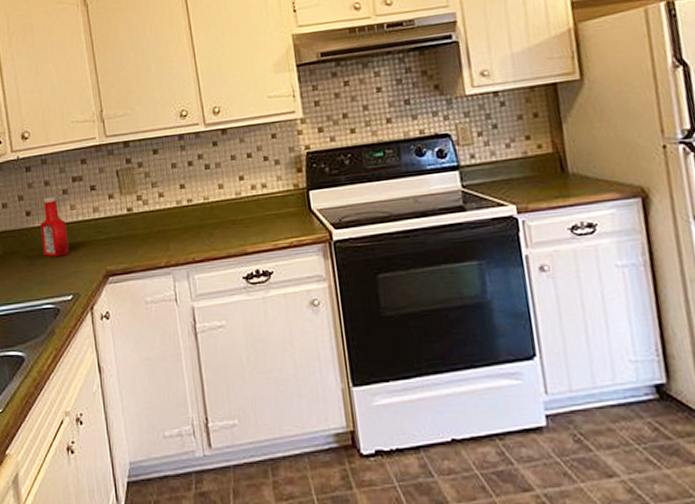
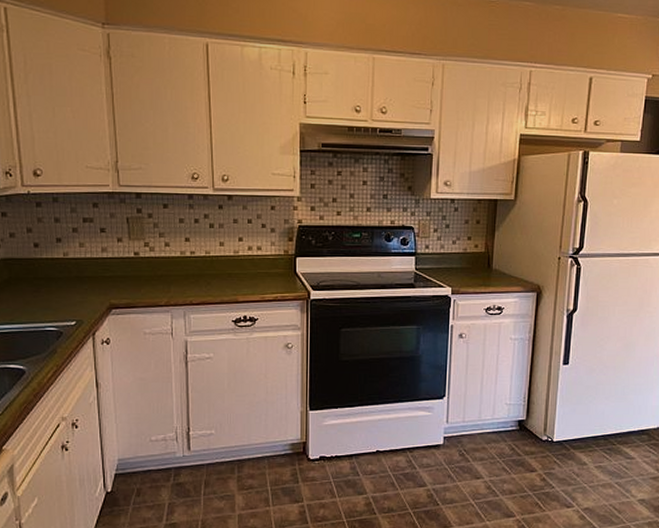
ketchup bottle: present [40,196,69,257] -> none [48,233,75,287]

